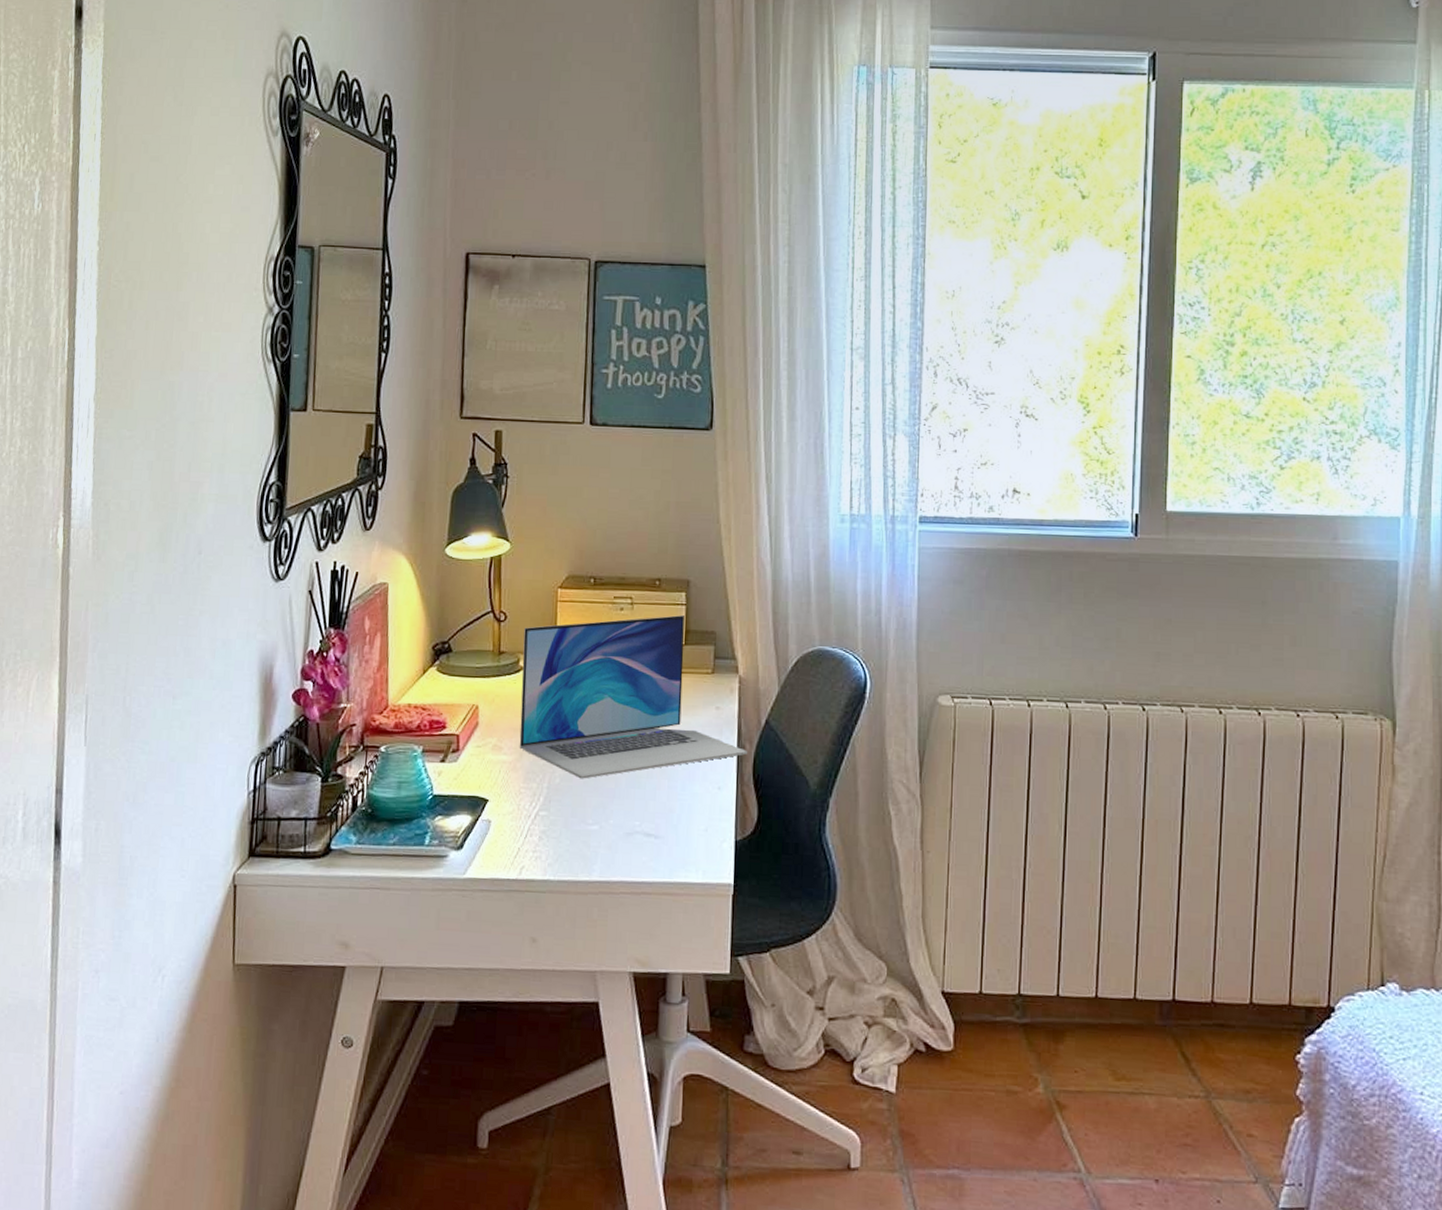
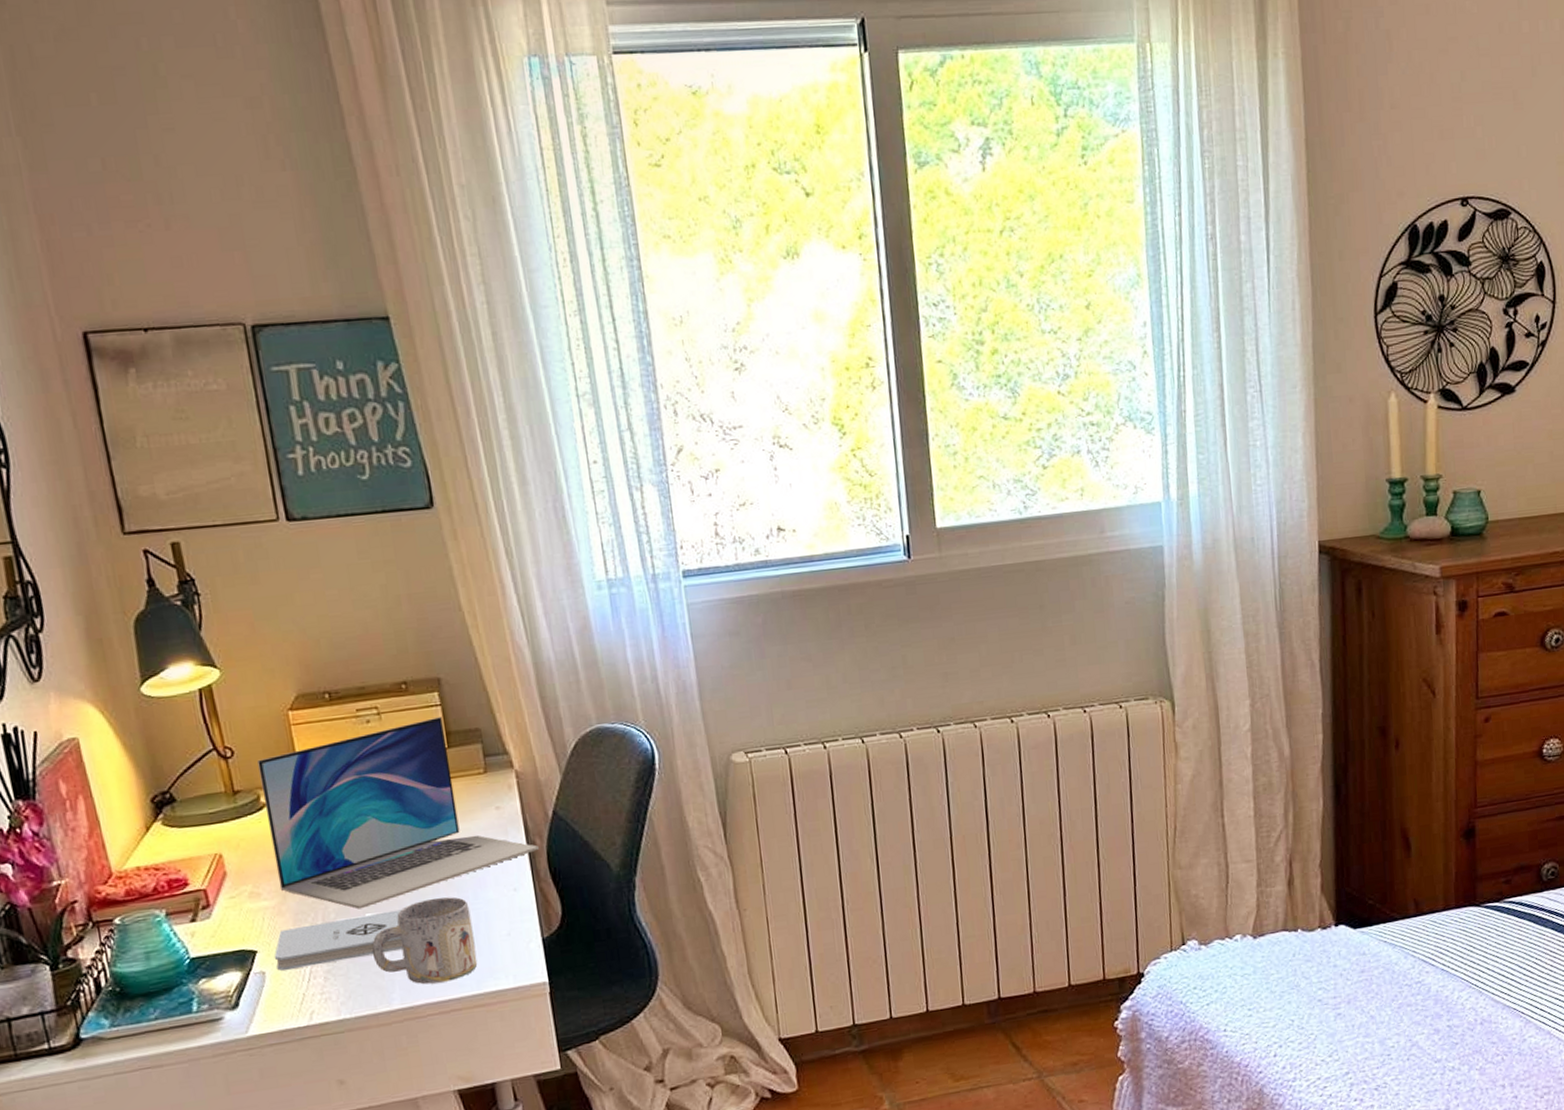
notepad: none [502,785,617,825] -> present [275,909,403,971]
mug: none [585,782,676,864] -> present [372,897,478,985]

